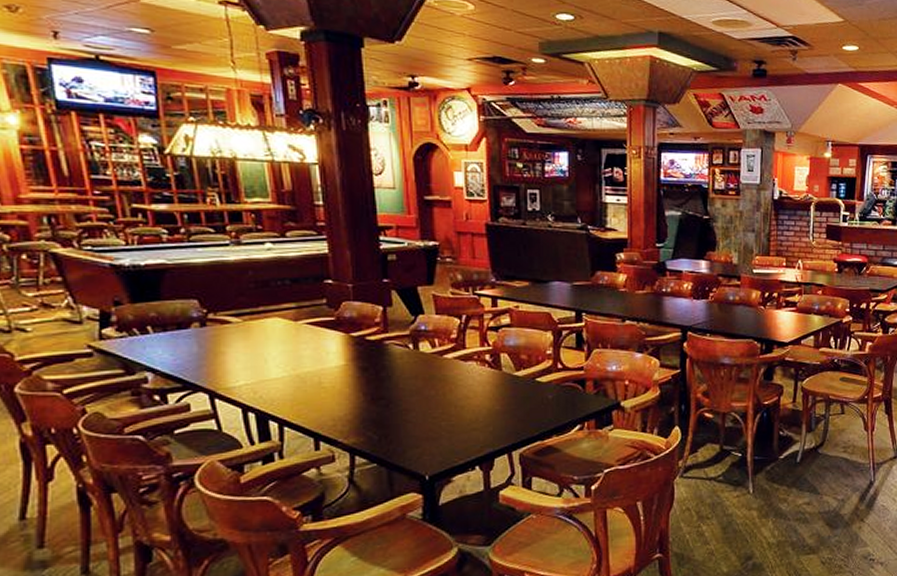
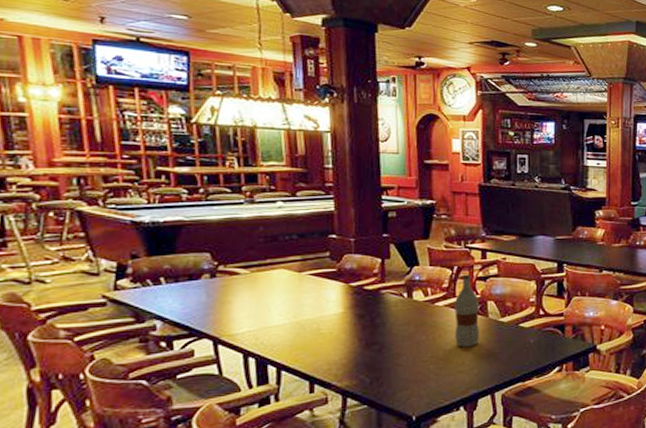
bottle: none [465,324,494,403] -> present [454,274,480,348]

